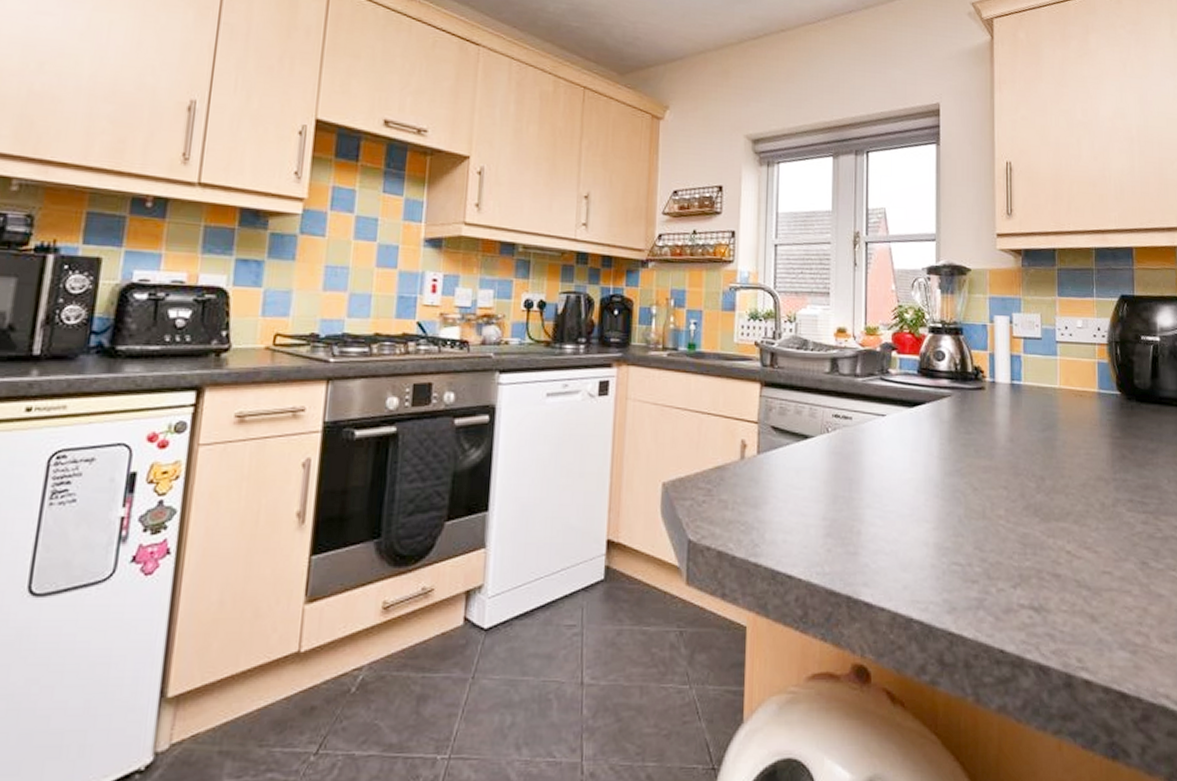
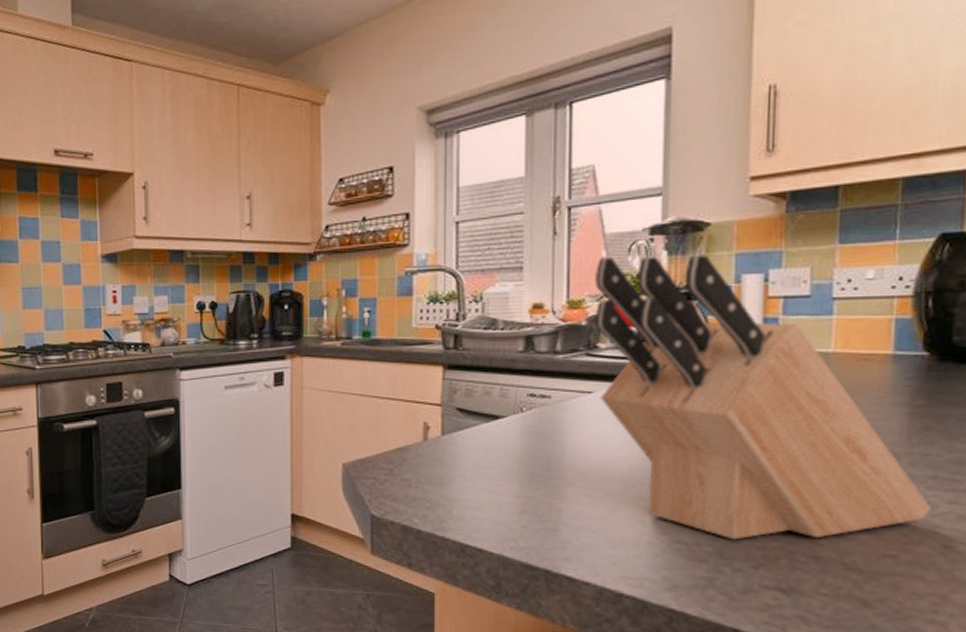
knife block: none [885,291,1131,560] -> present [593,254,931,540]

